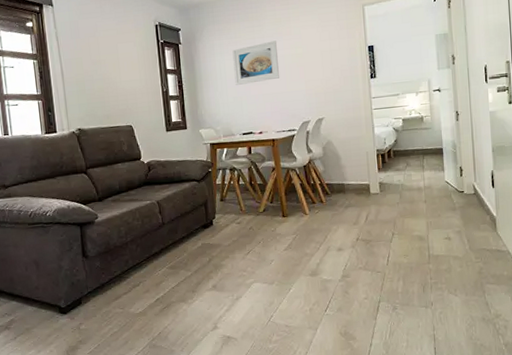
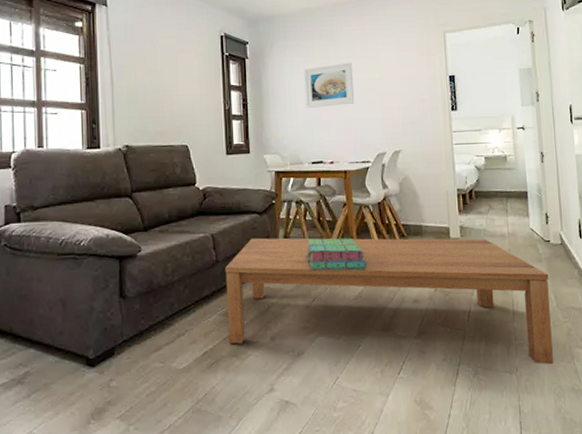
coffee table: none [170,193,466,299] -> present [225,237,554,365]
stack of books: none [241,198,295,227] -> present [306,238,367,271]

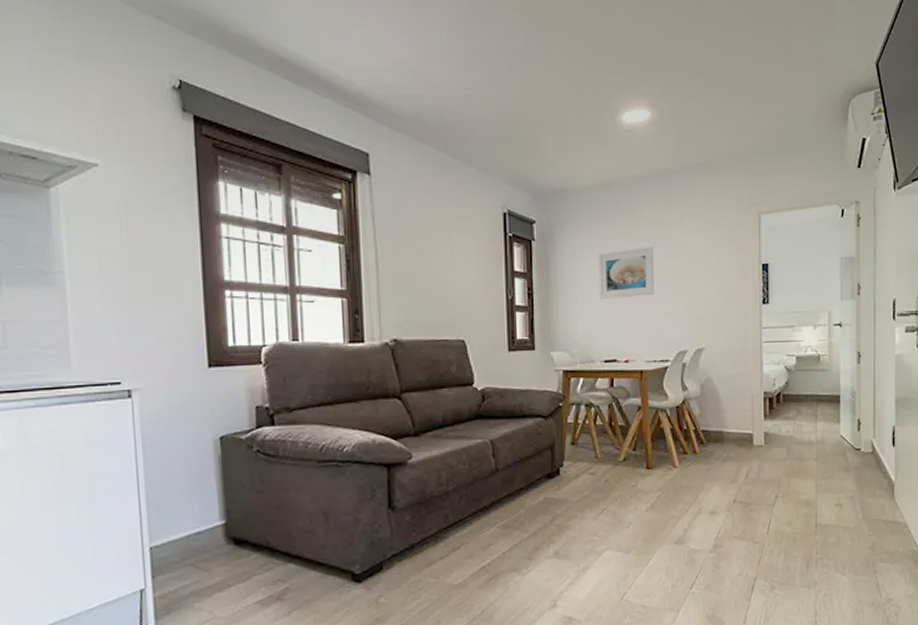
coffee table: present [225,237,554,365] -> none [505,444,856,579]
stack of books: present [306,238,367,271] -> none [596,444,661,480]

